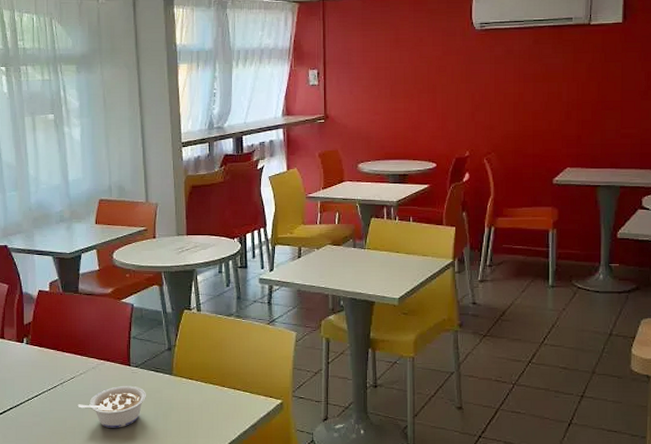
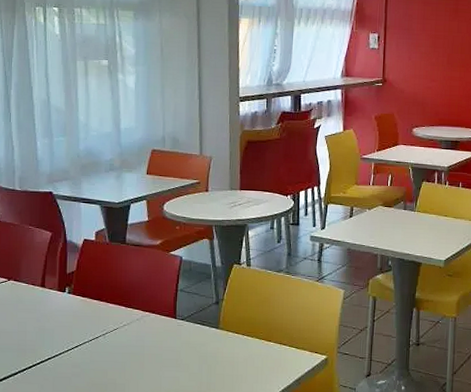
legume: present [77,385,146,428] -> none [119,338,191,380]

